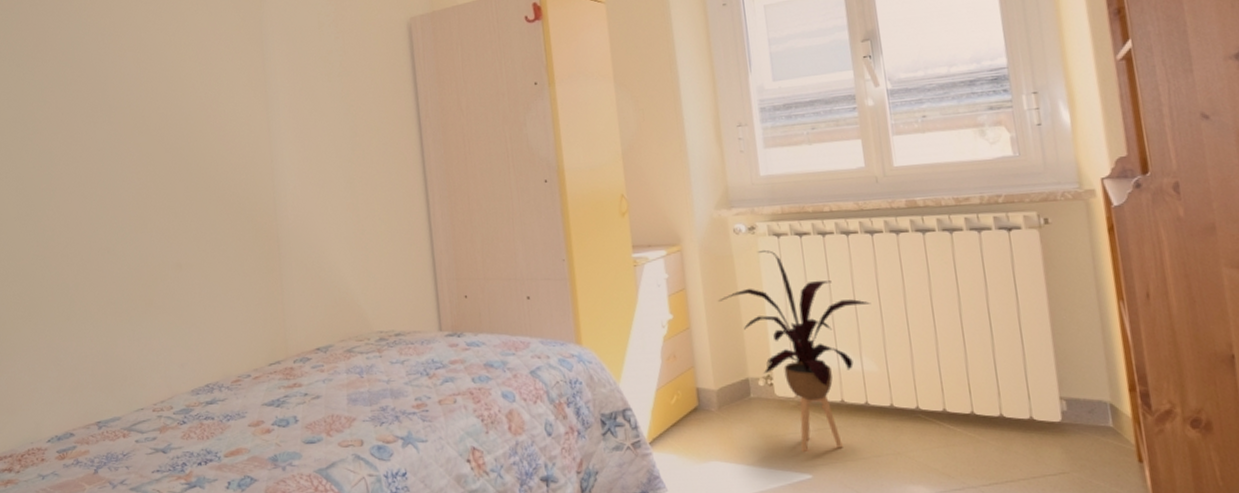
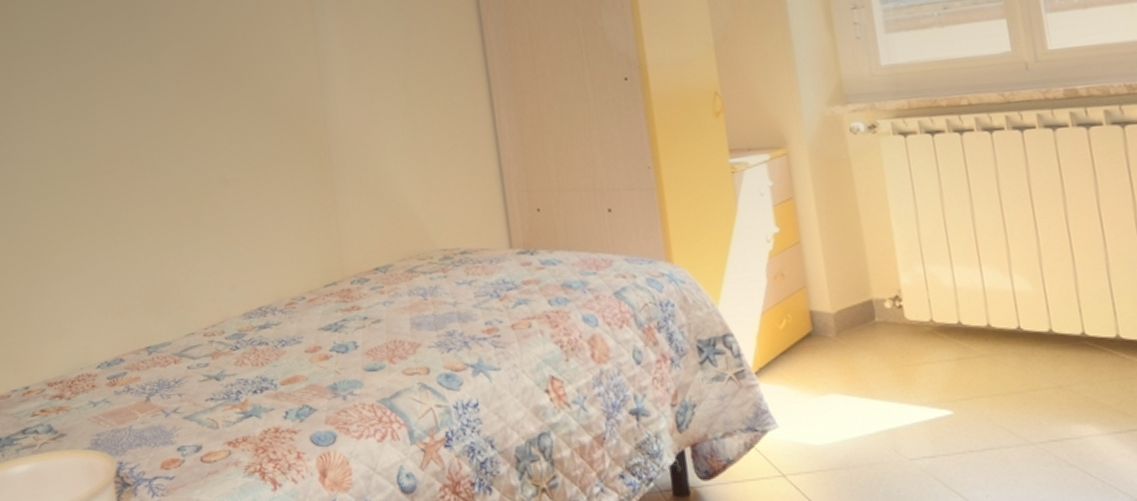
house plant: present [718,249,872,452] -> none [834,151,1023,384]

